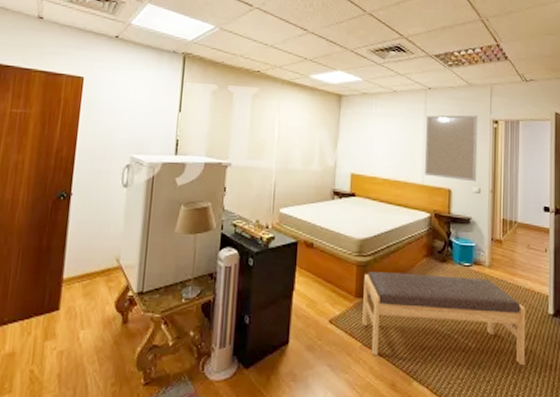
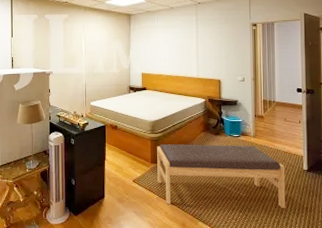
home mirror: present [424,115,478,182] -> none [197,21,241,73]

